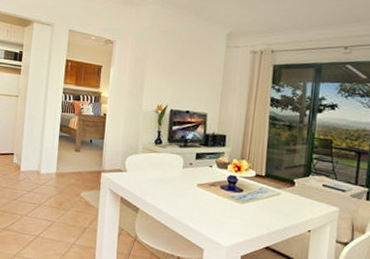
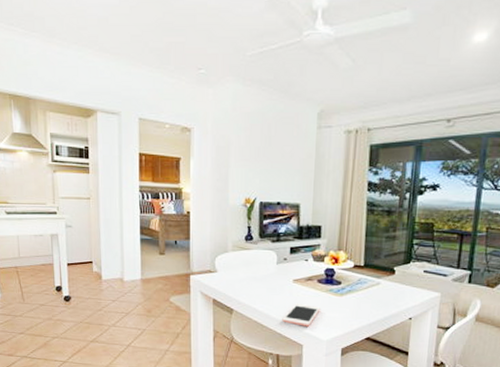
cell phone: none [185,207,222,231] -> present [282,303,320,327]

